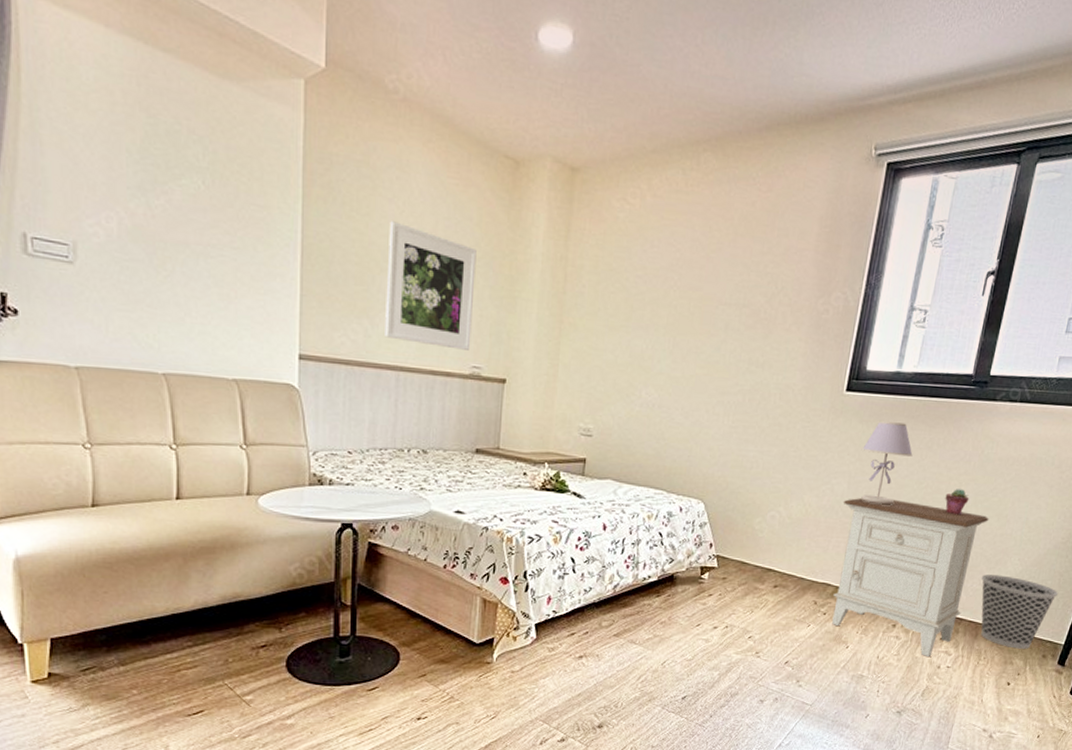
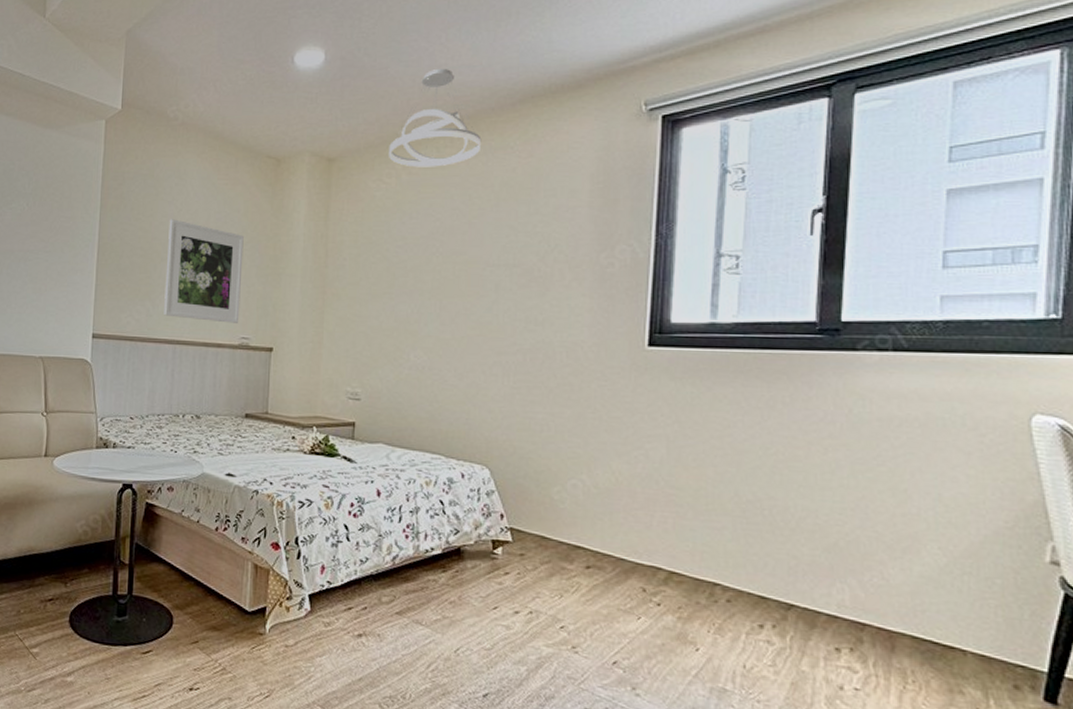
pendant light: none [635,75,727,192] -> present [389,68,482,167]
nightstand: present [832,498,989,658] -> none [663,465,879,673]
table lamp: present [861,421,913,505] -> none [678,378,750,475]
potted succulent: present [945,489,970,515] -> none [806,456,843,489]
wastebasket: present [981,575,1059,649] -> none [883,566,1019,674]

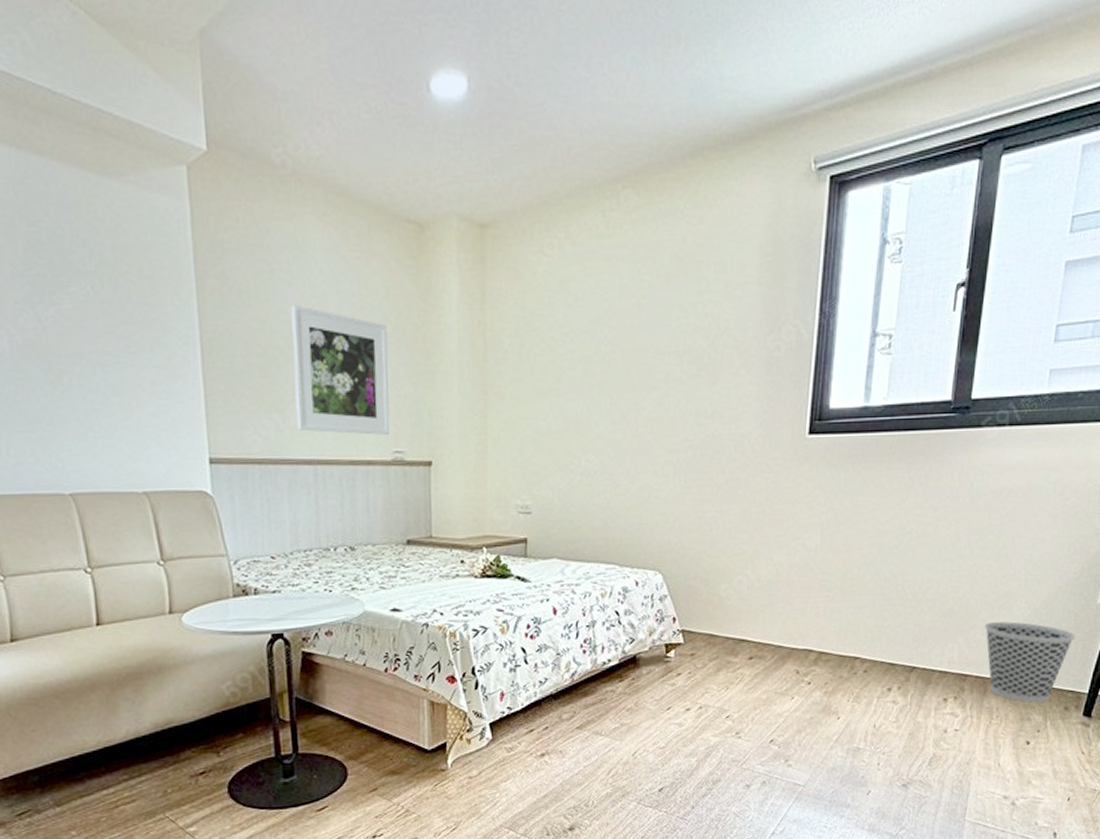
pendant light: present [389,68,482,167] -> none [549,107,650,236]
wastebasket: none [883,566,1019,674] -> present [984,621,1076,703]

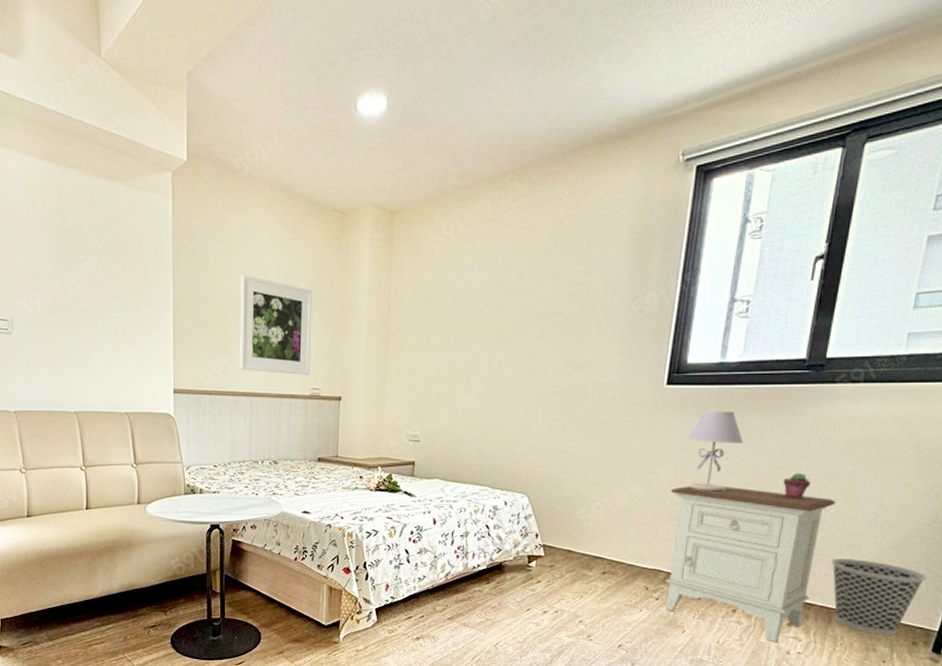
nightstand: none [817,548,987,722] -> present [665,486,836,643]
table lamp: none [832,463,892,557] -> present [686,411,744,492]
potted succulent: none [933,530,962,560] -> present [783,473,811,500]

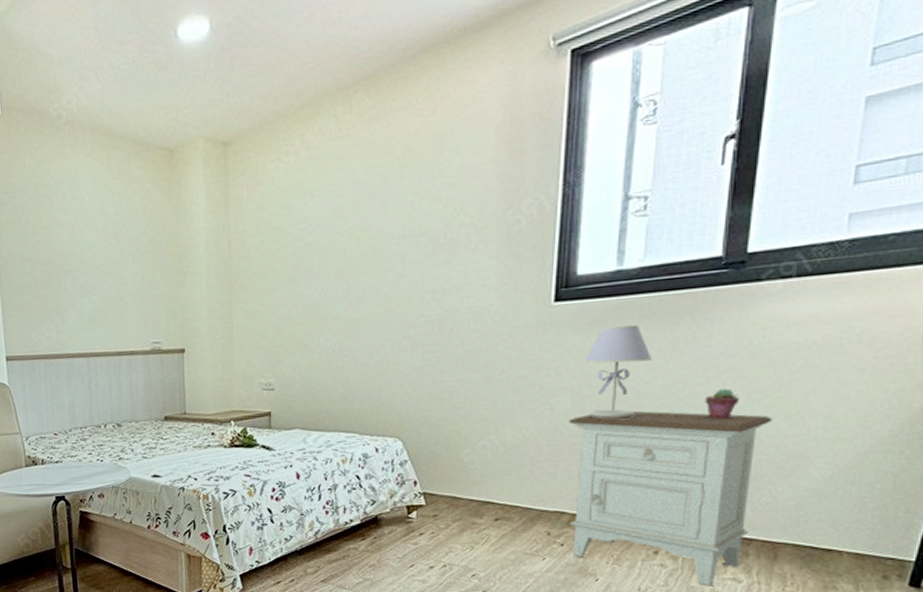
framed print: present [240,275,312,375] -> none [67,228,149,330]
wastebasket: present [831,559,927,635] -> none [771,483,896,570]

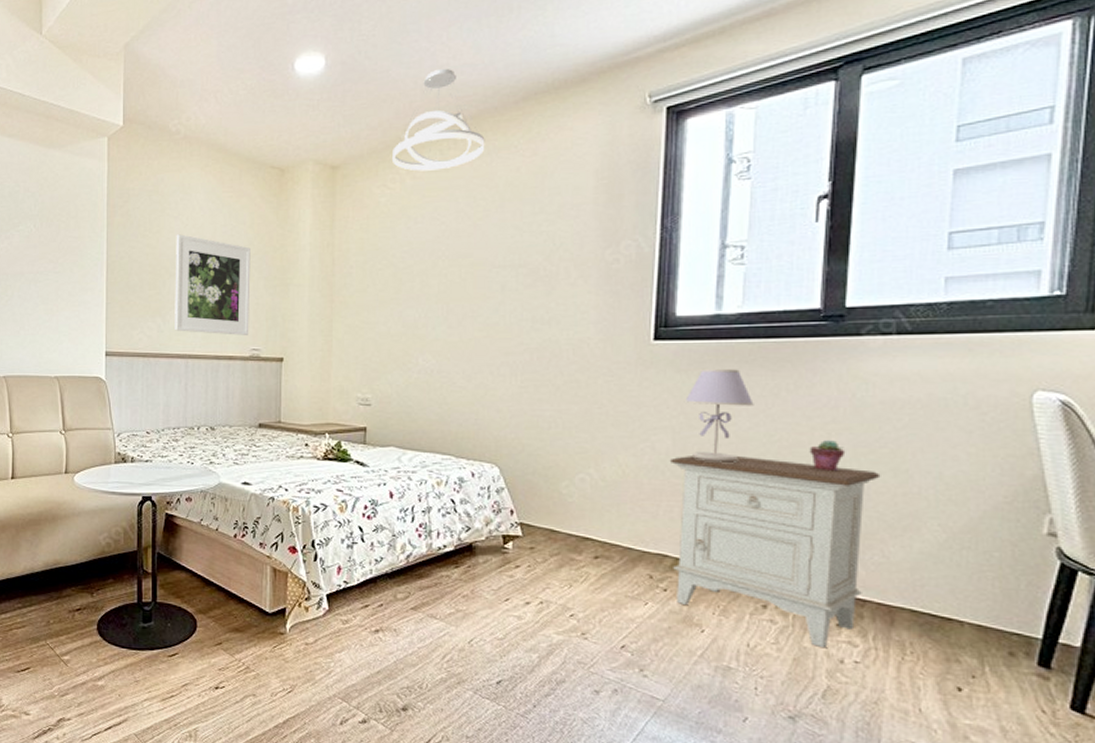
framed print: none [67,228,149,330] -> present [175,234,251,335]
pendant light: none [285,23,382,141] -> present [393,68,485,171]

